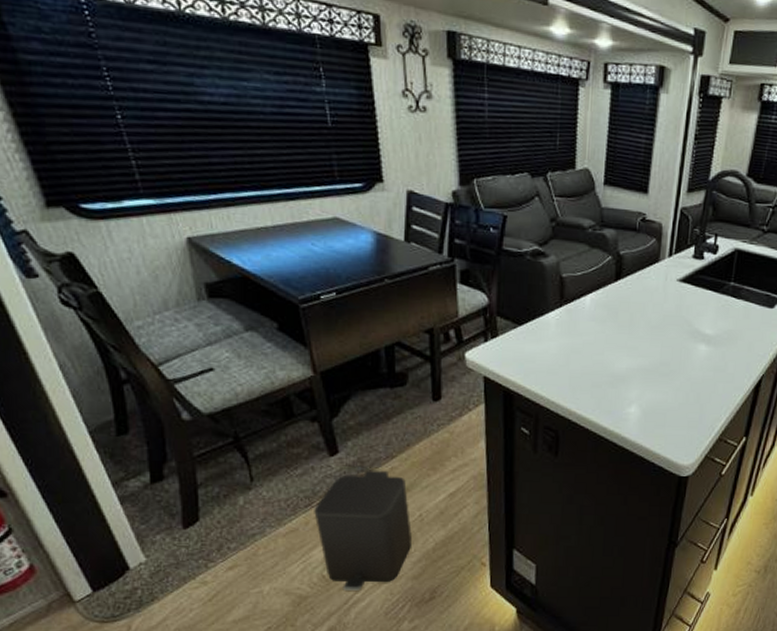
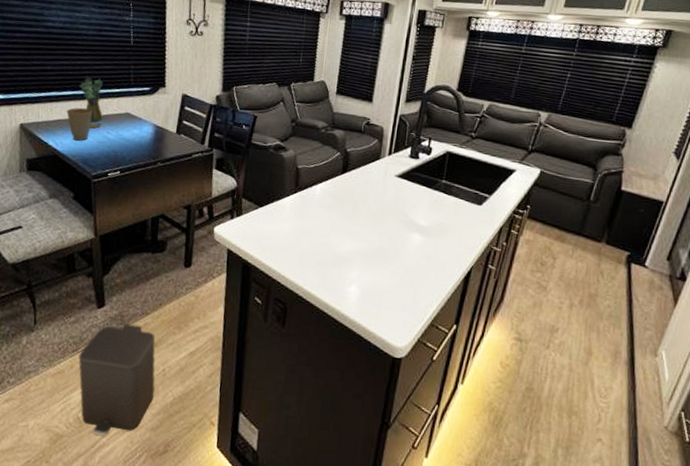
cup: none [251,212,288,257] -> present [66,107,93,141]
vase: none [264,169,303,240] -> present [79,75,104,129]

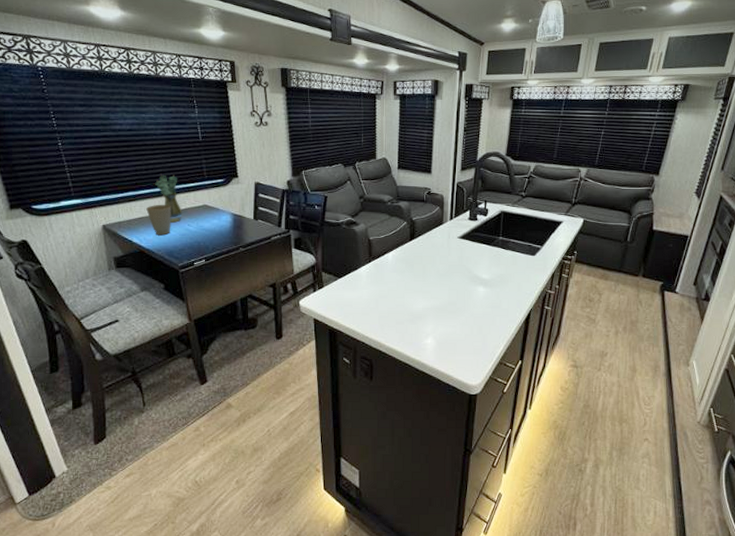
pedal bin: present [78,323,155,437] -> none [189,395,262,494]

